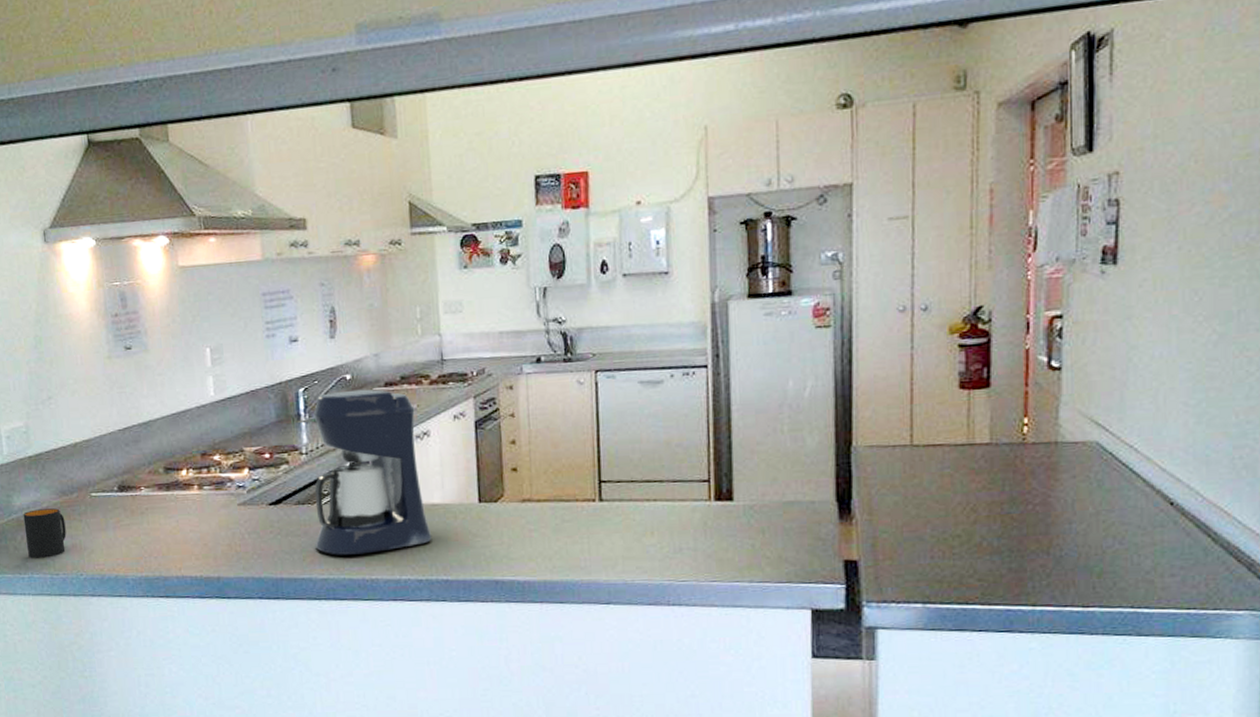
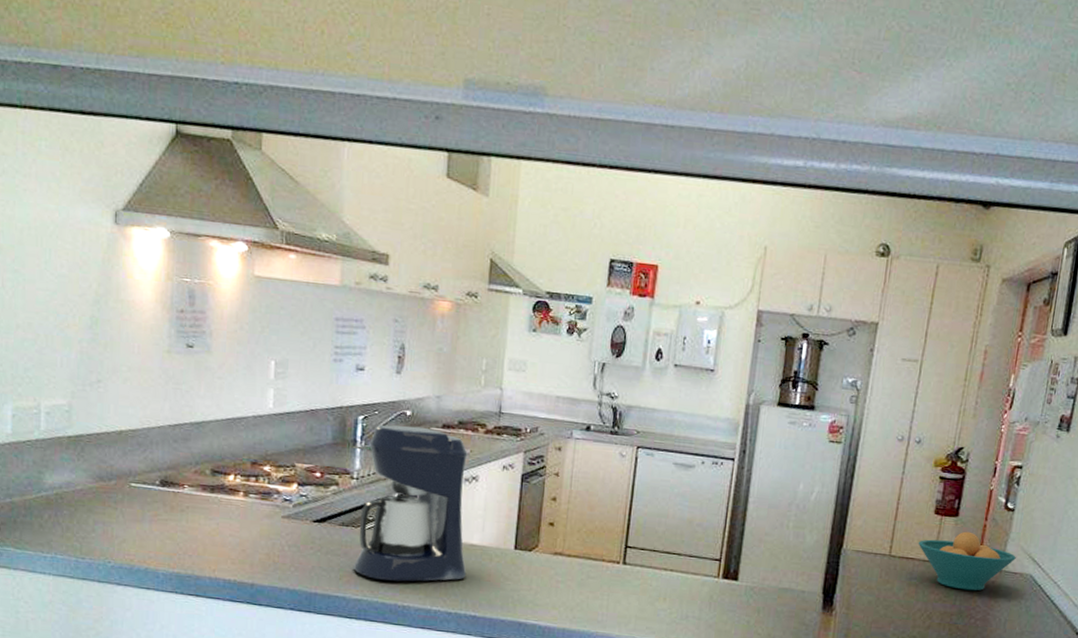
mug: present [23,508,67,559] -> none [53,490,99,541]
fruit bowl: none [944,402,1073,473] -> present [918,531,1016,591]

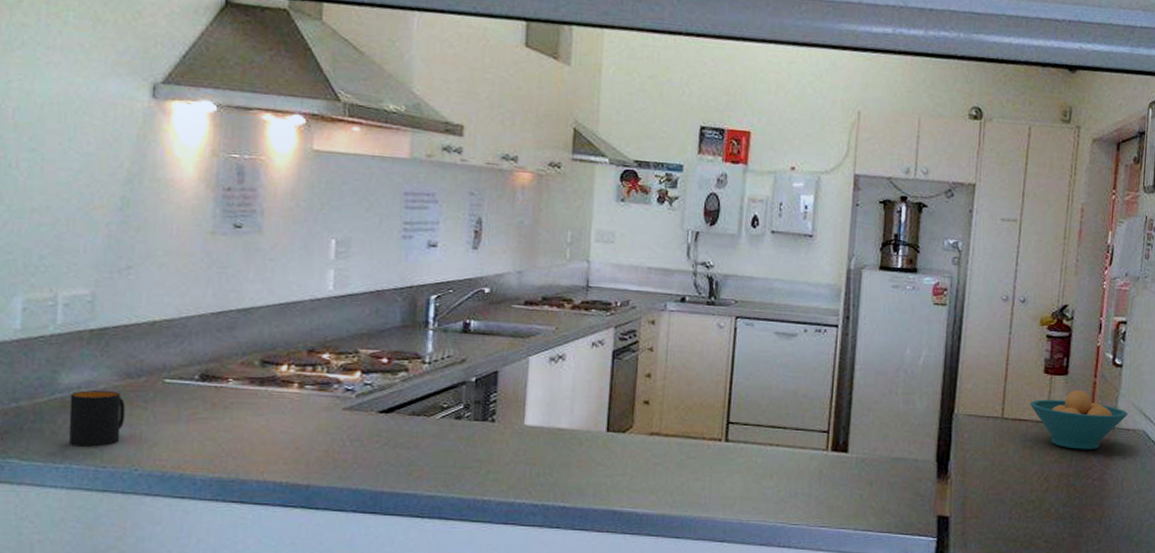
mug: none [53,490,99,541] -> present [68,390,125,447]
coffee maker: present [353,424,468,582] -> none [425,304,554,473]

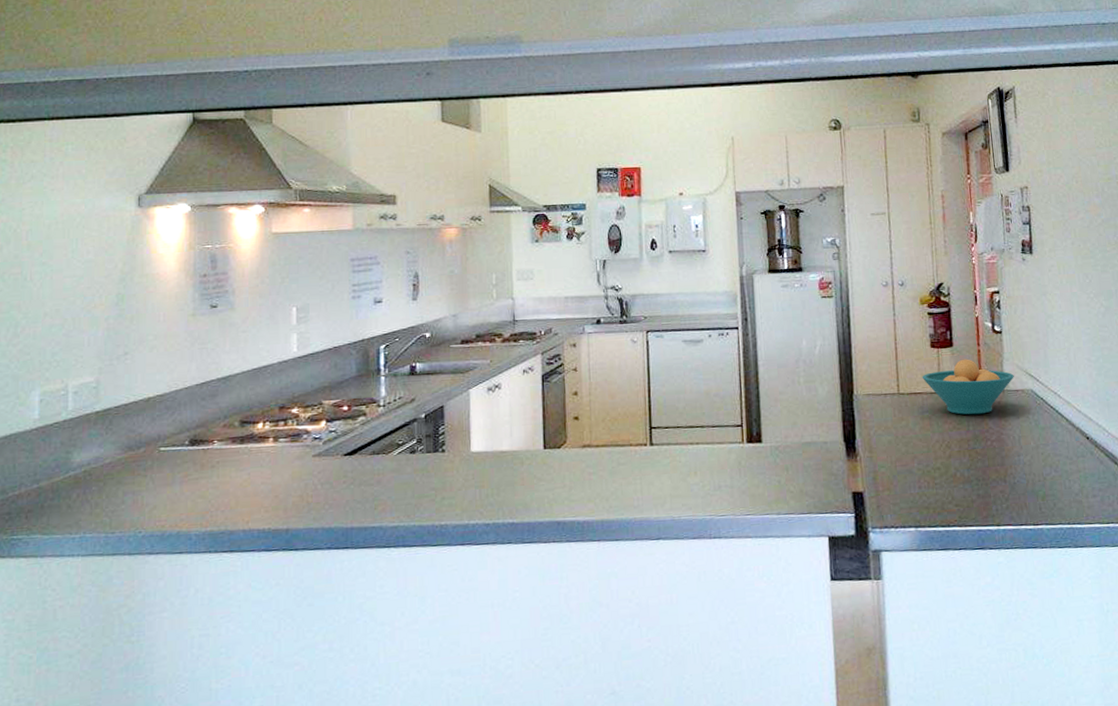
mug: present [68,390,125,447] -> none [81,464,128,517]

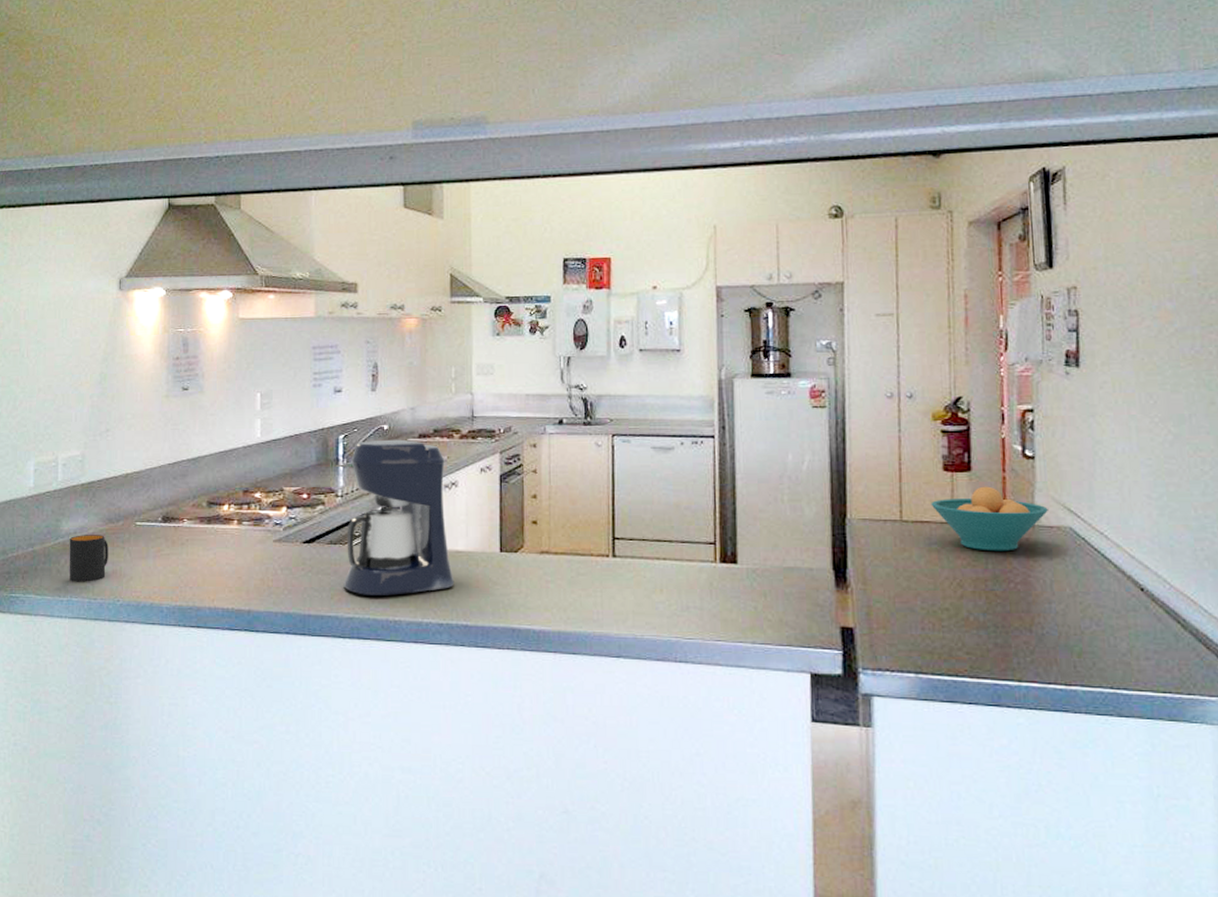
mug: none [81,464,128,517] -> present [69,535,108,582]
coffee maker: none [387,346,500,503] -> present [343,439,455,595]

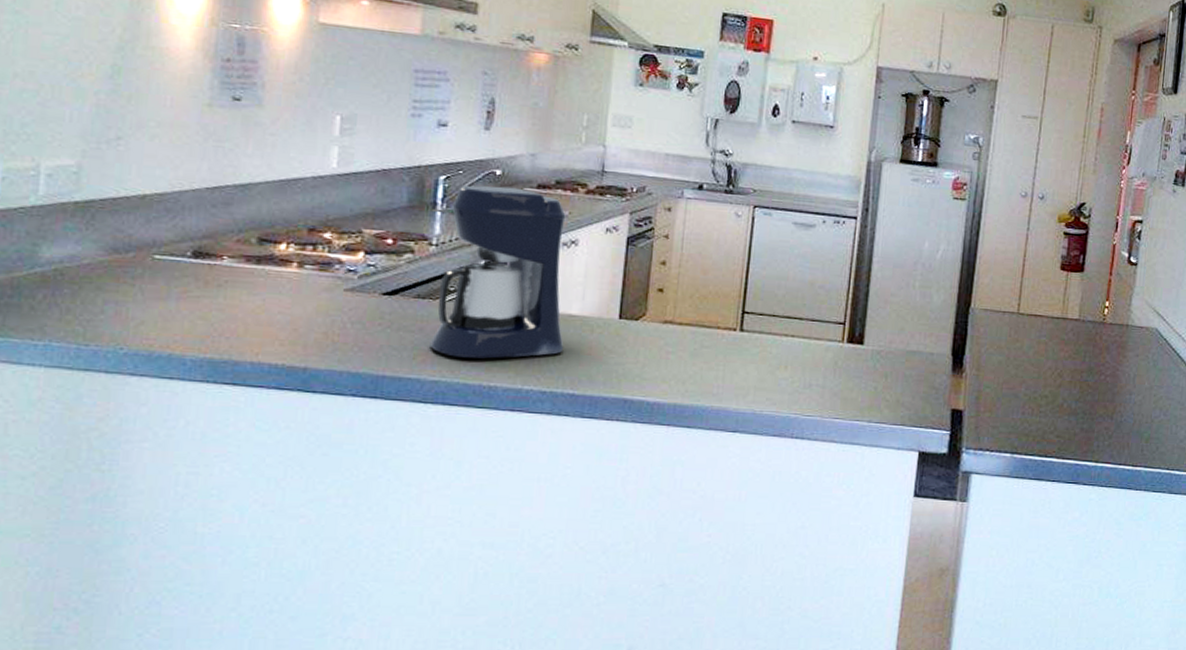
mug: present [69,535,108,582] -> none [49,265,111,324]
fruit bowl: present [931,486,1048,552] -> none [1045,286,1141,347]

